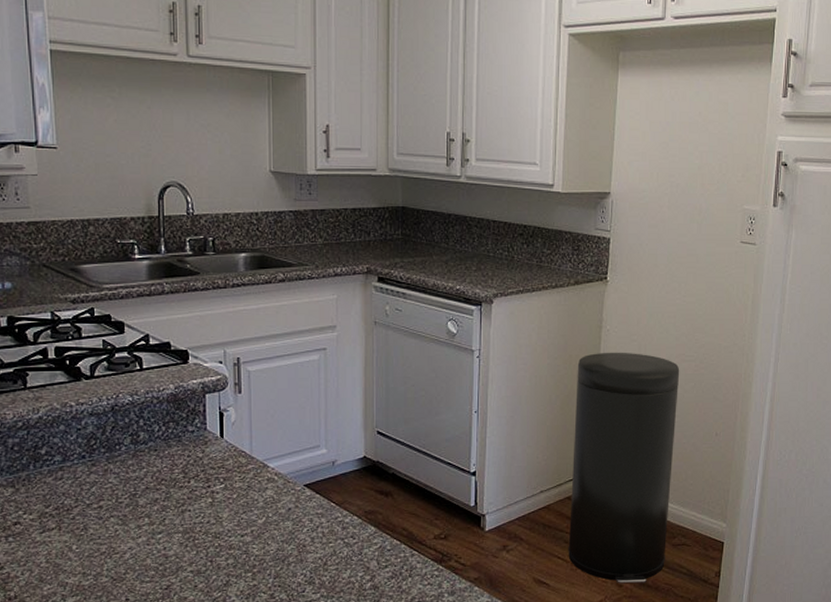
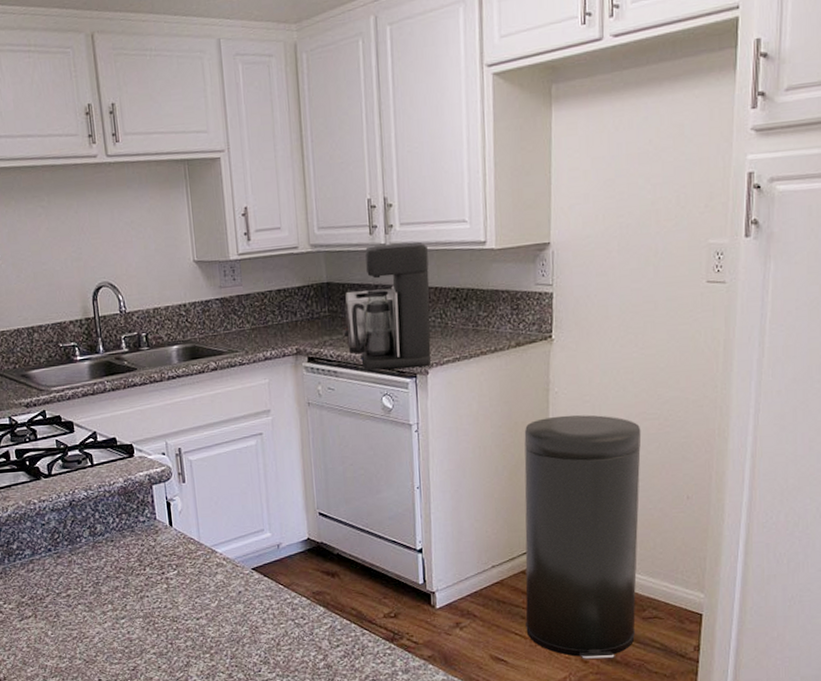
toaster: none [414,217,465,277] -> present [343,288,394,353]
coffee maker: none [423,177,500,296] -> present [351,241,431,371]

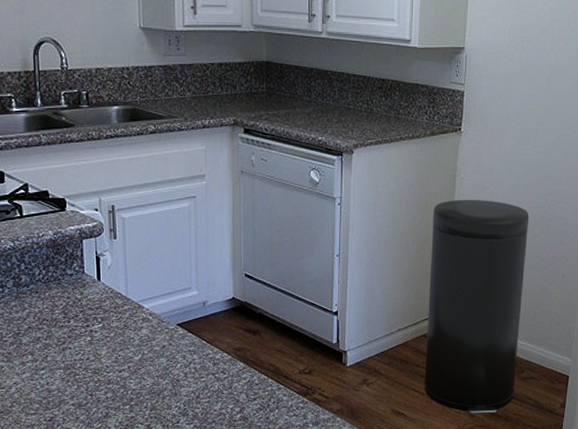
toaster: present [343,288,394,353] -> none [278,71,326,129]
coffee maker: present [351,241,431,371] -> none [287,32,359,147]

